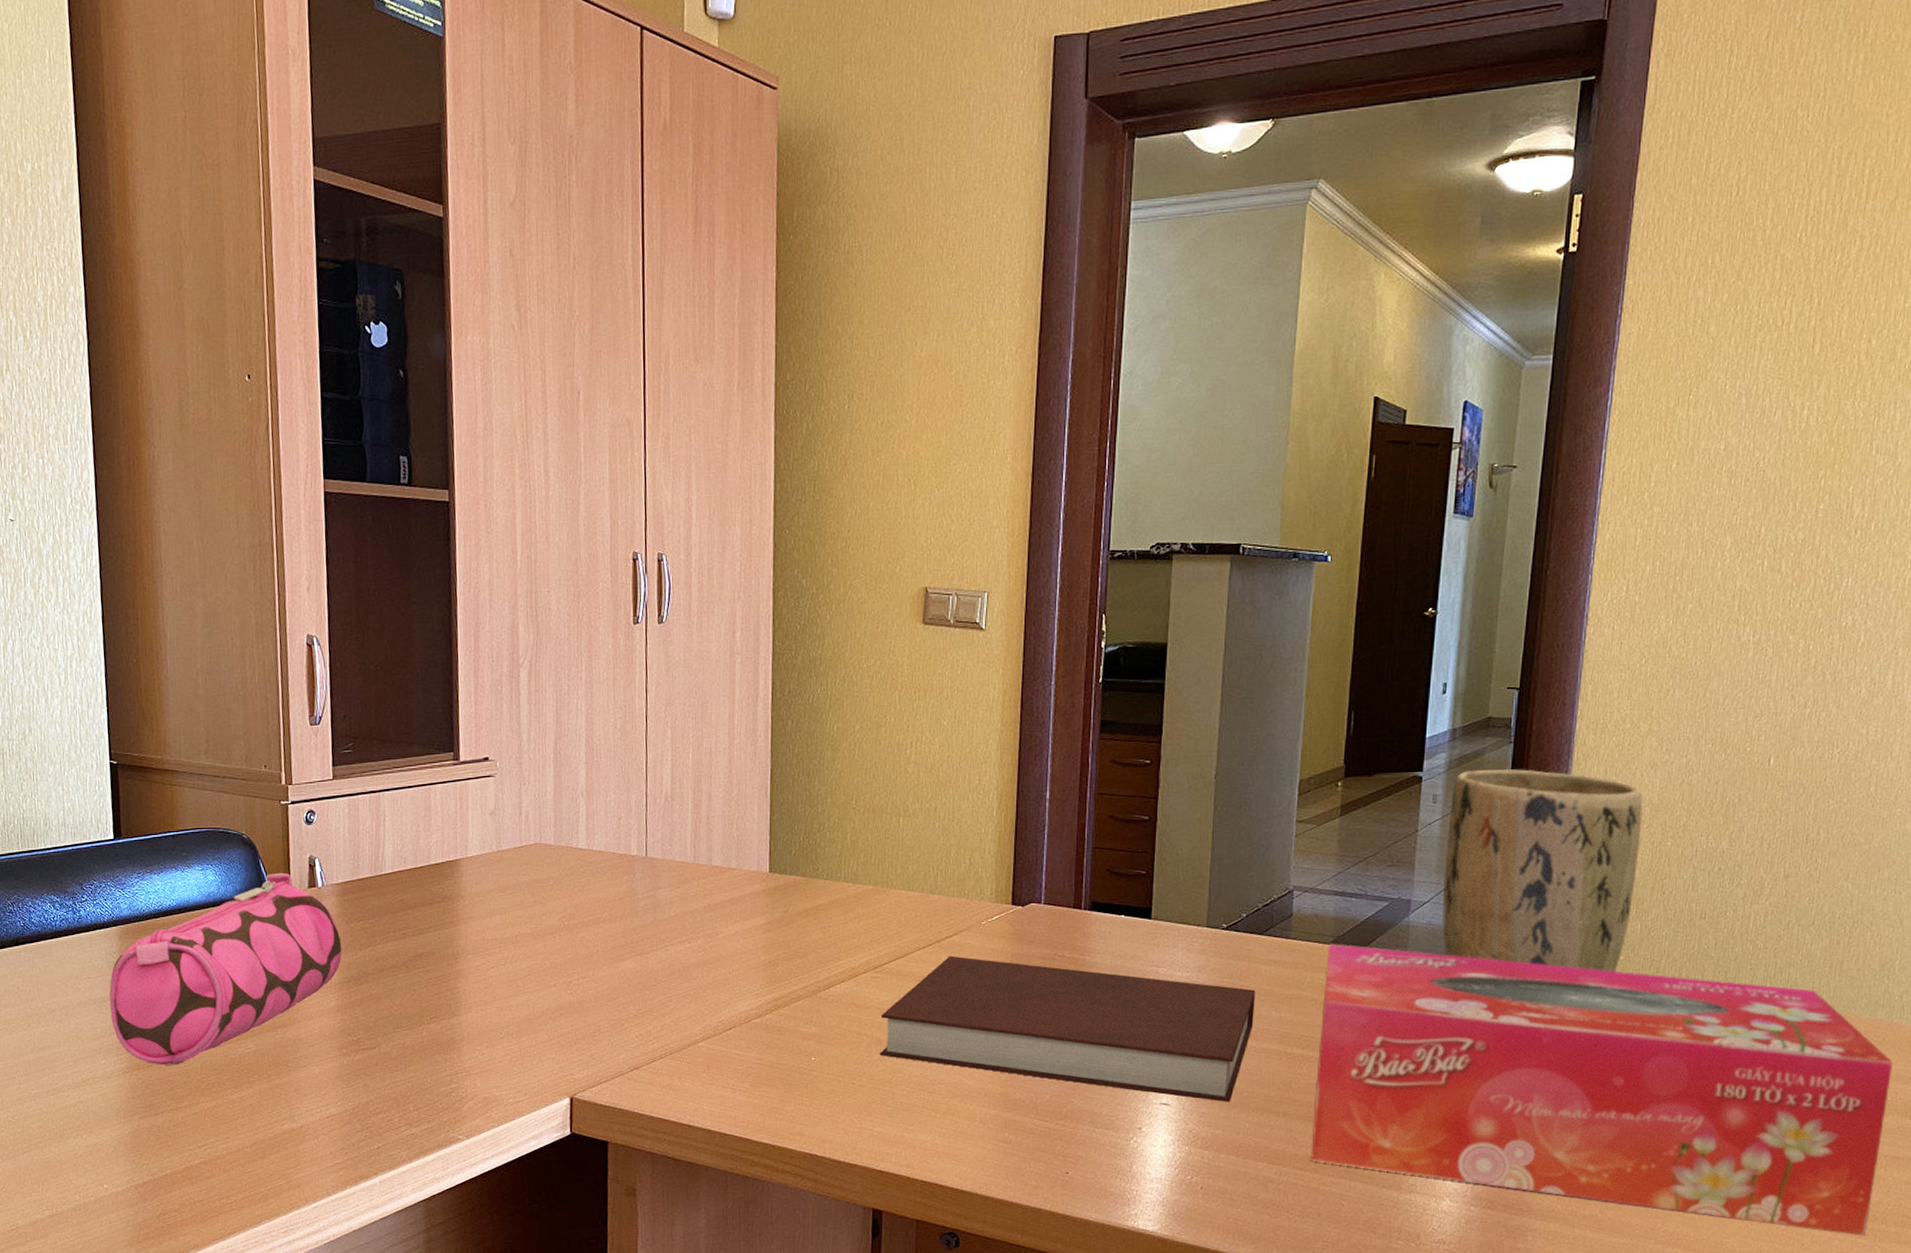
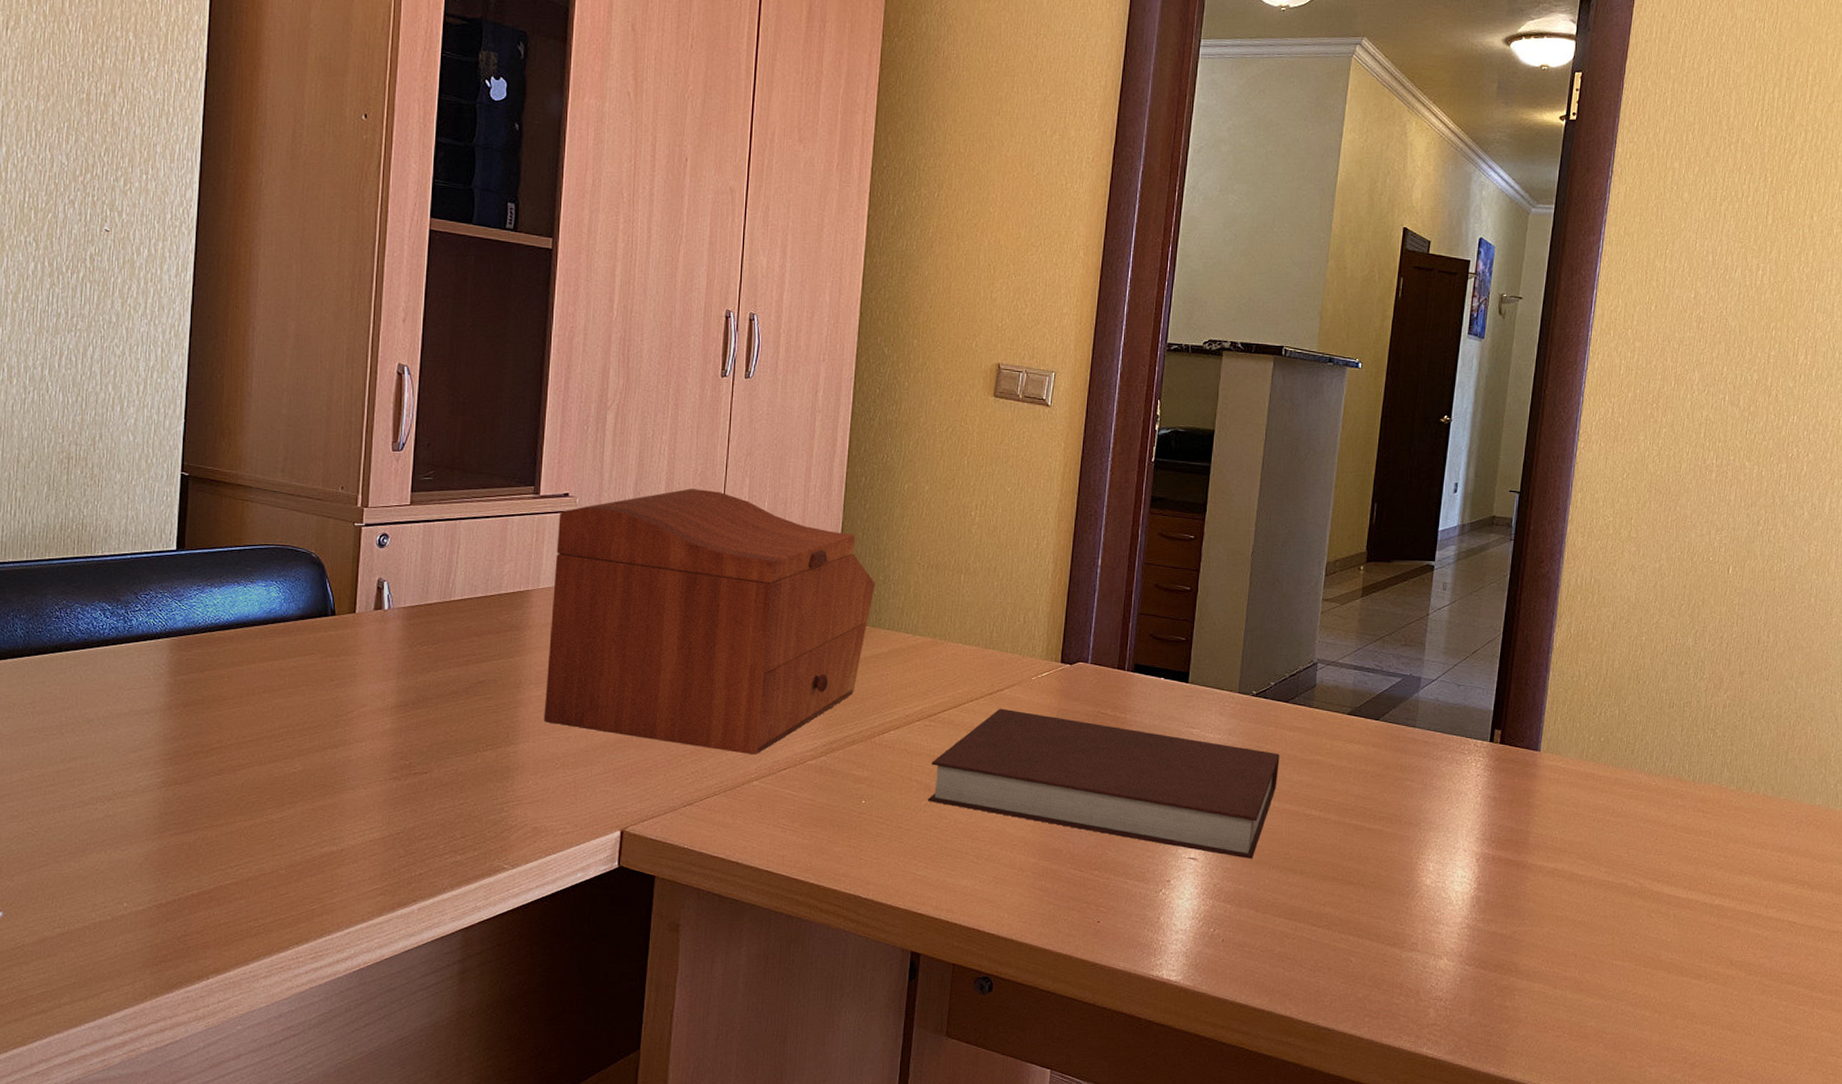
pencil case: present [109,872,342,1065] -> none [152,593,402,782]
sewing box: none [481,744,810,1016] -> present [544,489,875,756]
tissue box: present [1310,944,1893,1236] -> none [1323,714,1829,1003]
plant pot: present [1442,768,1643,972] -> none [1448,563,1623,752]

